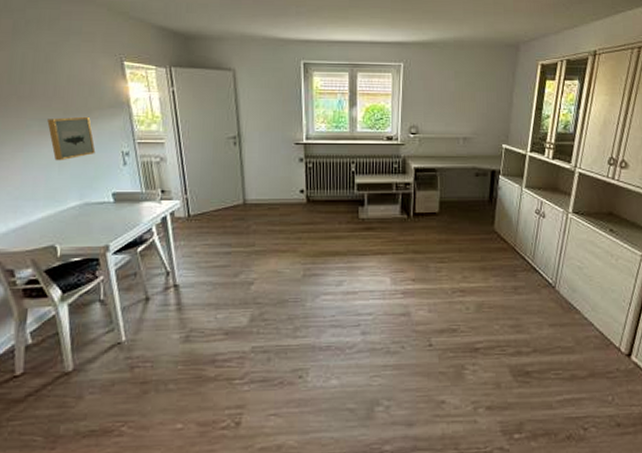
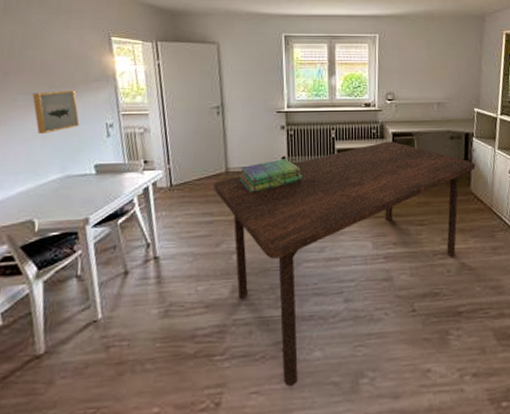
dining table: none [231,176,500,412] -> present [213,141,476,388]
stack of books: none [256,192,322,226] -> present [238,158,303,194]

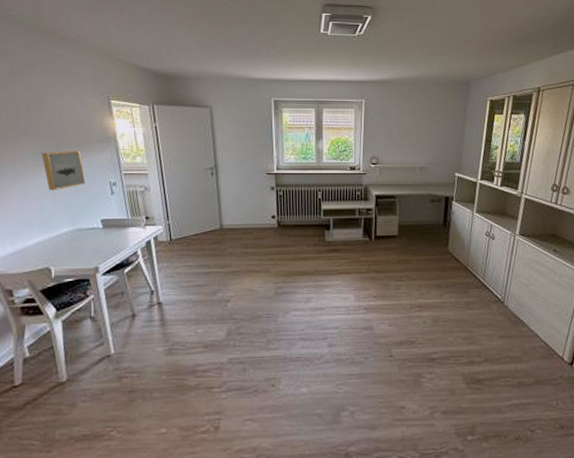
dining table: present [213,141,476,388] -> none [209,203,454,417]
stack of books: present [238,158,303,194] -> none [232,217,292,249]

